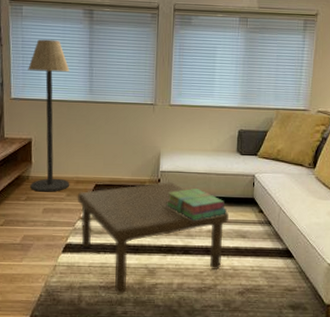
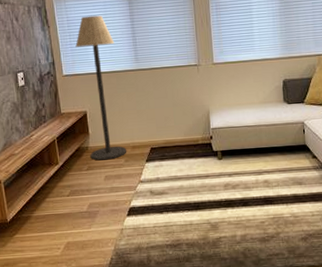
coffee table: present [77,182,229,294] -> none [135,138,283,251]
stack of books: present [166,188,227,221] -> none [220,140,280,173]

